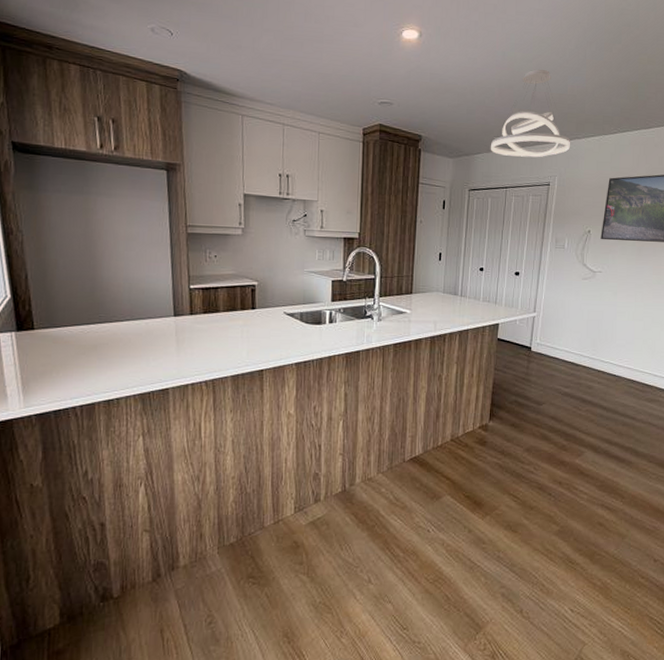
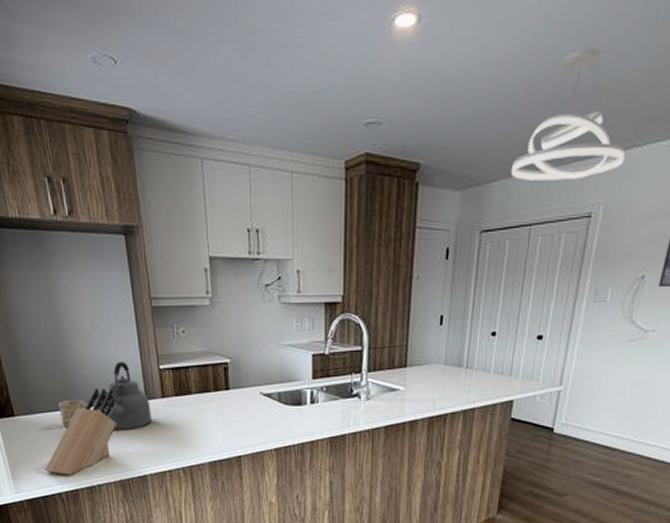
knife block: none [60,305,143,389] -> present [44,389,117,475]
mug: none [83,314,114,341] -> present [58,399,88,427]
kettle: none [130,281,179,344] -> present [104,362,153,429]

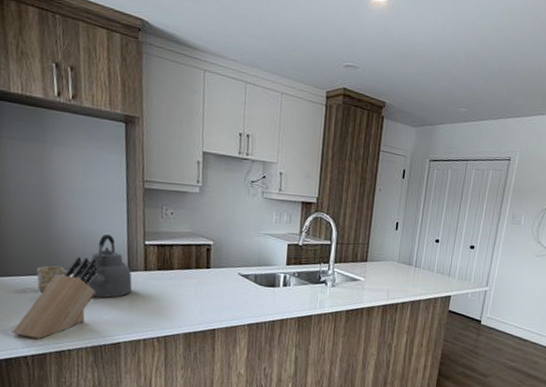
pendant light: present [510,48,627,181] -> none [453,40,535,132]

